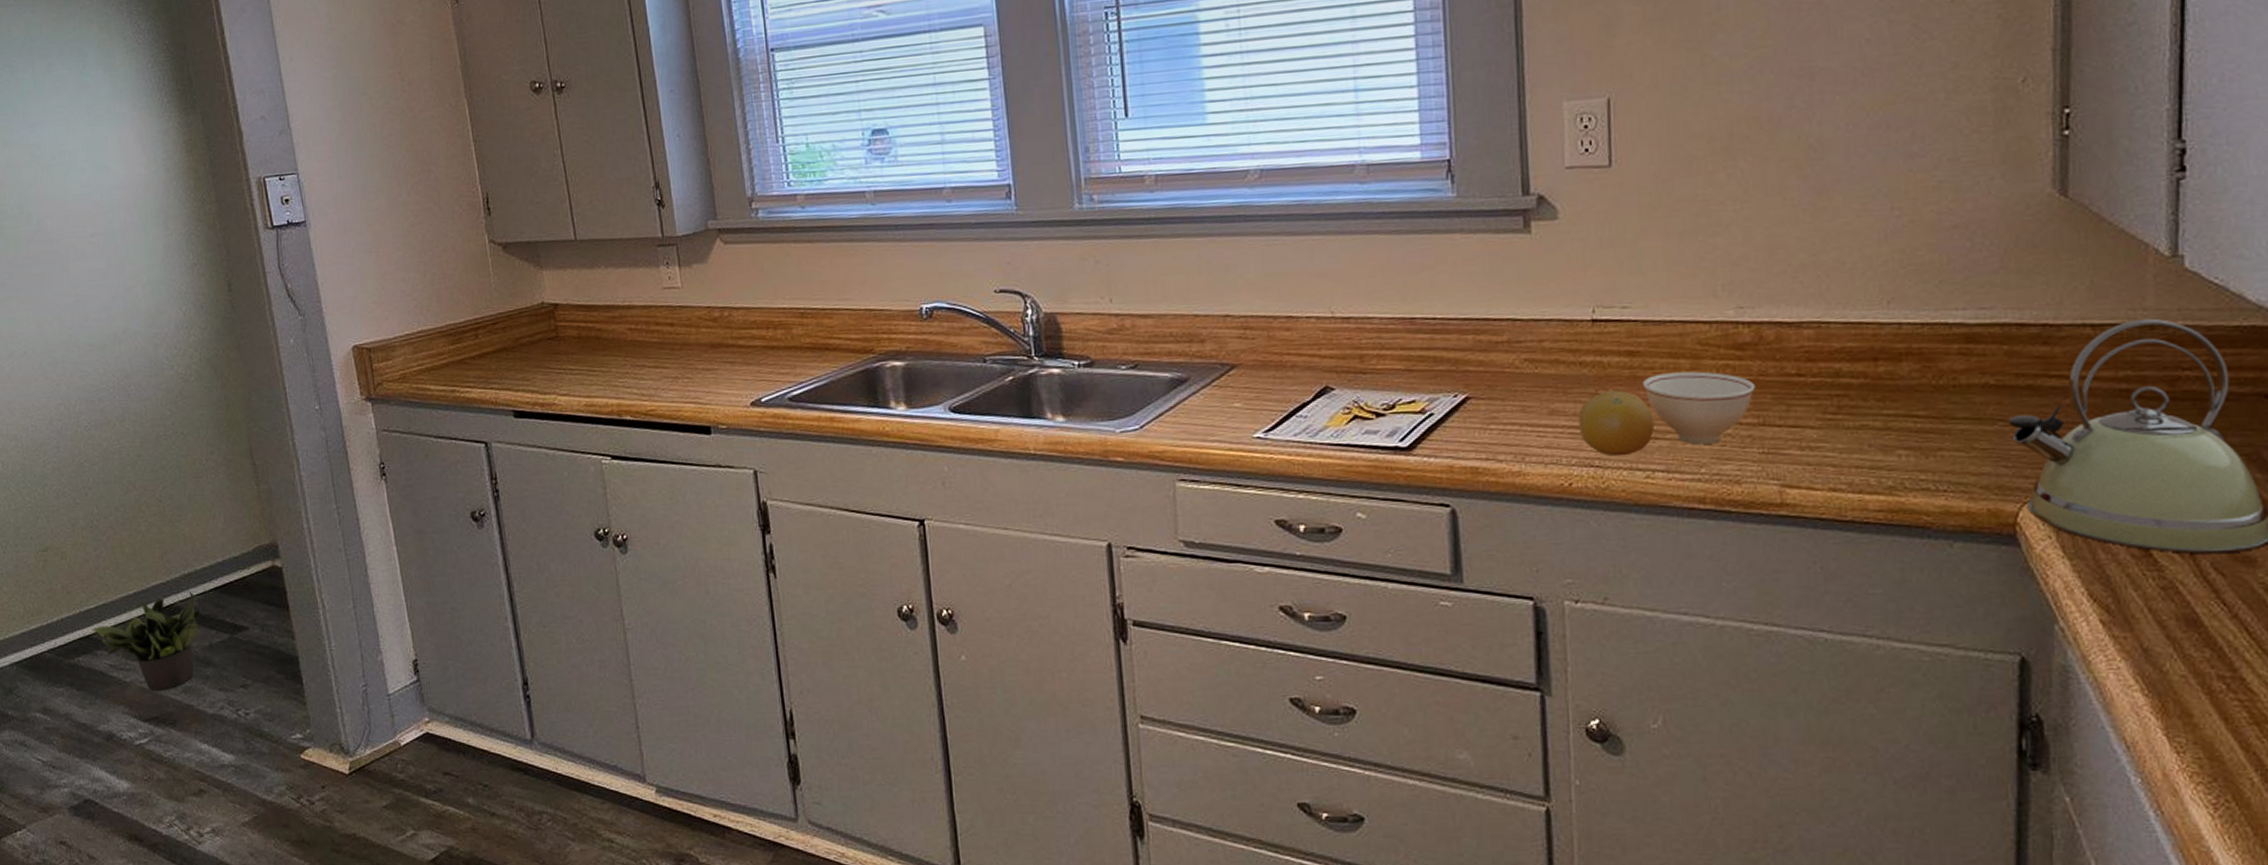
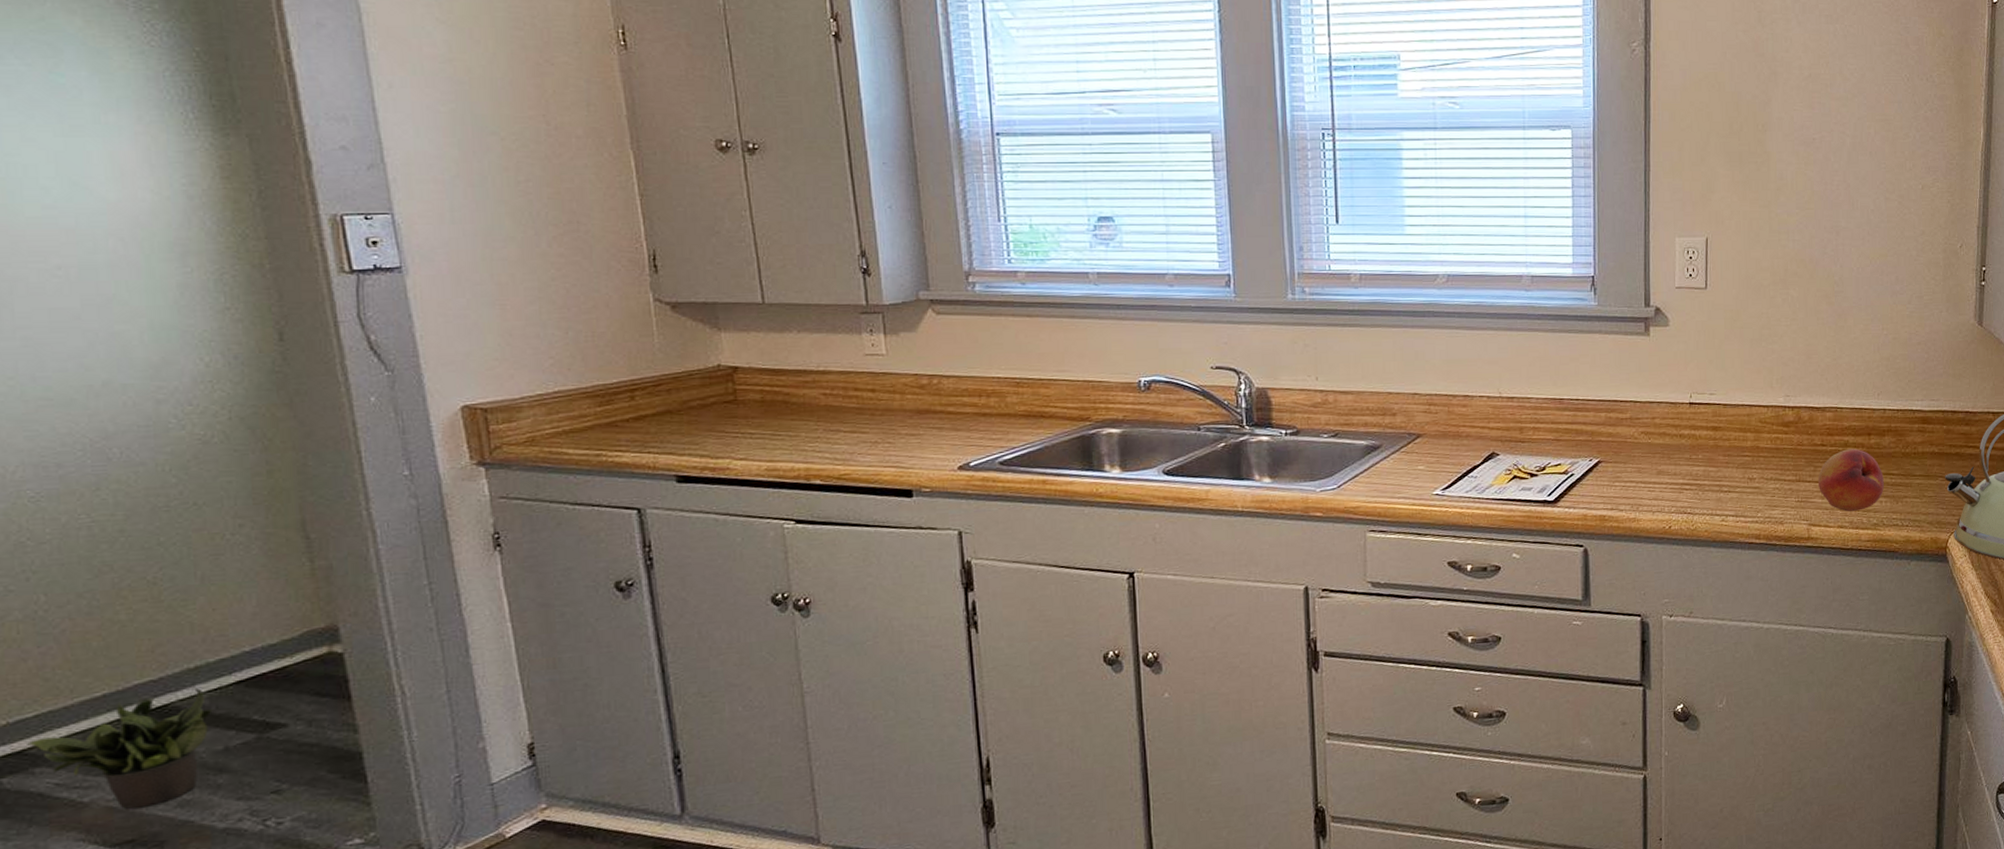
fruit: present [1578,390,1656,457] -> none [1677,456,1729,506]
bowl: present [1642,371,1756,445] -> none [1722,442,1795,496]
fruit: none [1793,380,1905,468] -> present [1817,448,1885,512]

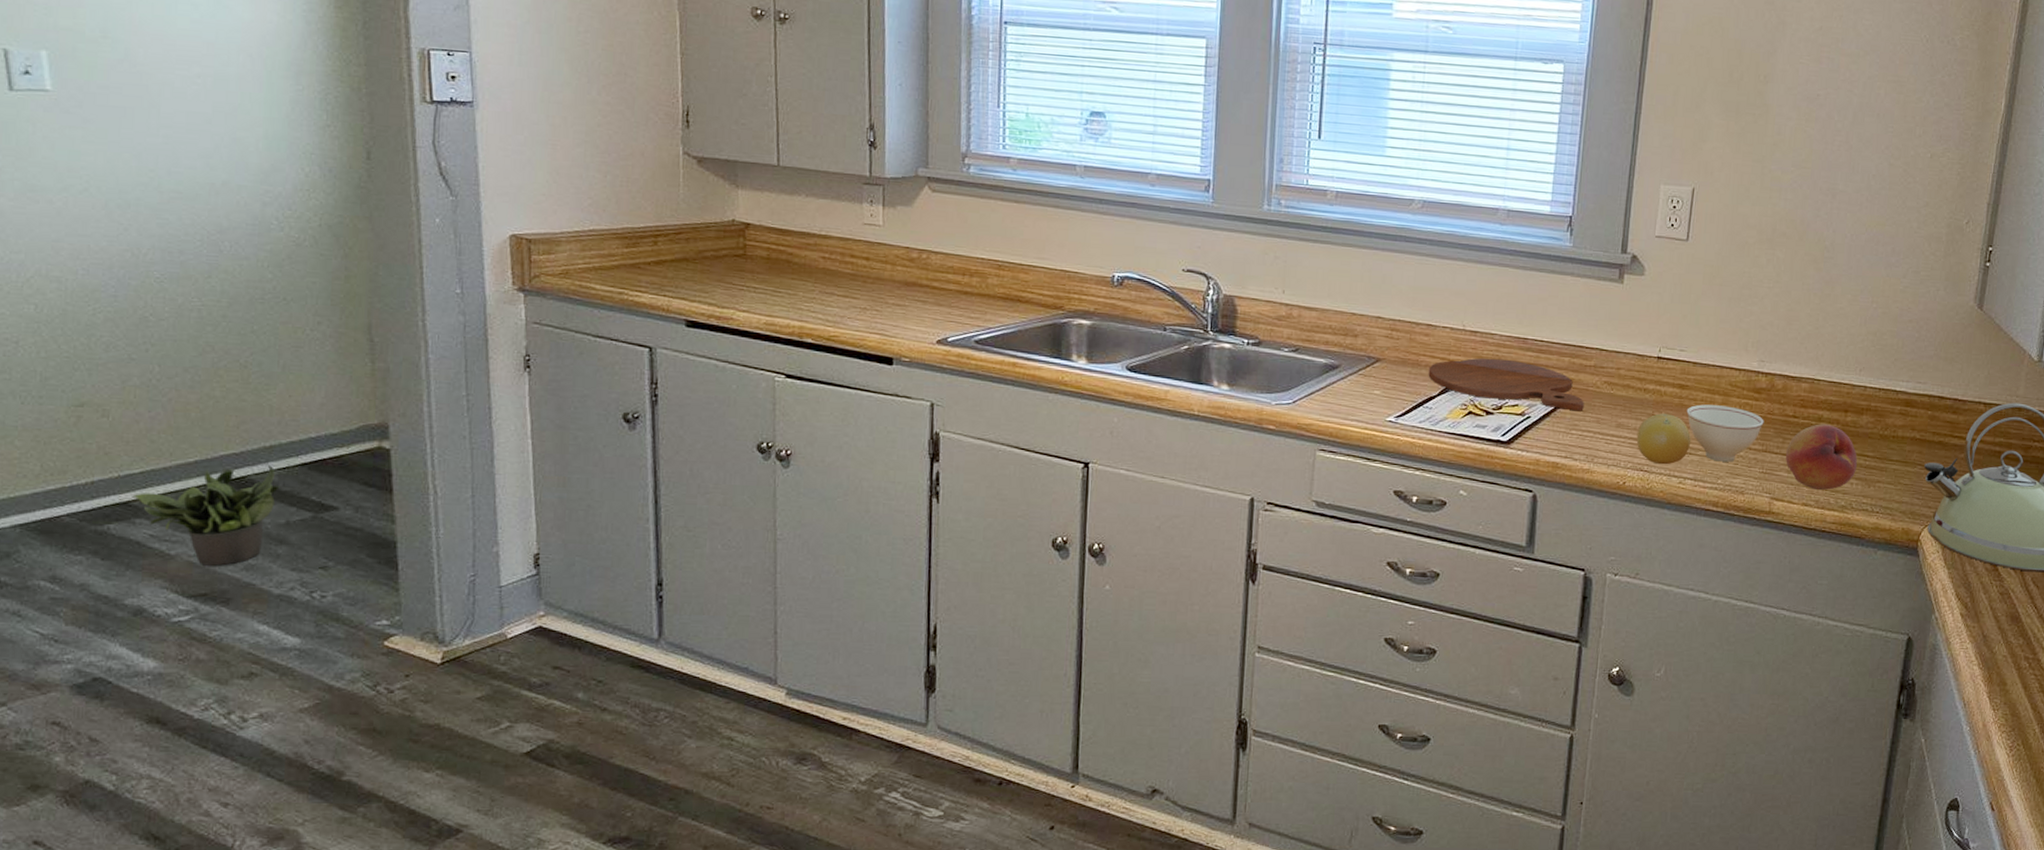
cutting board: none [1470,421,1624,464] -> present [1428,358,1584,412]
fruit: none [1677,456,1729,506] -> present [1636,413,1692,465]
bowl: none [1722,442,1795,496] -> present [1686,404,1764,462]

